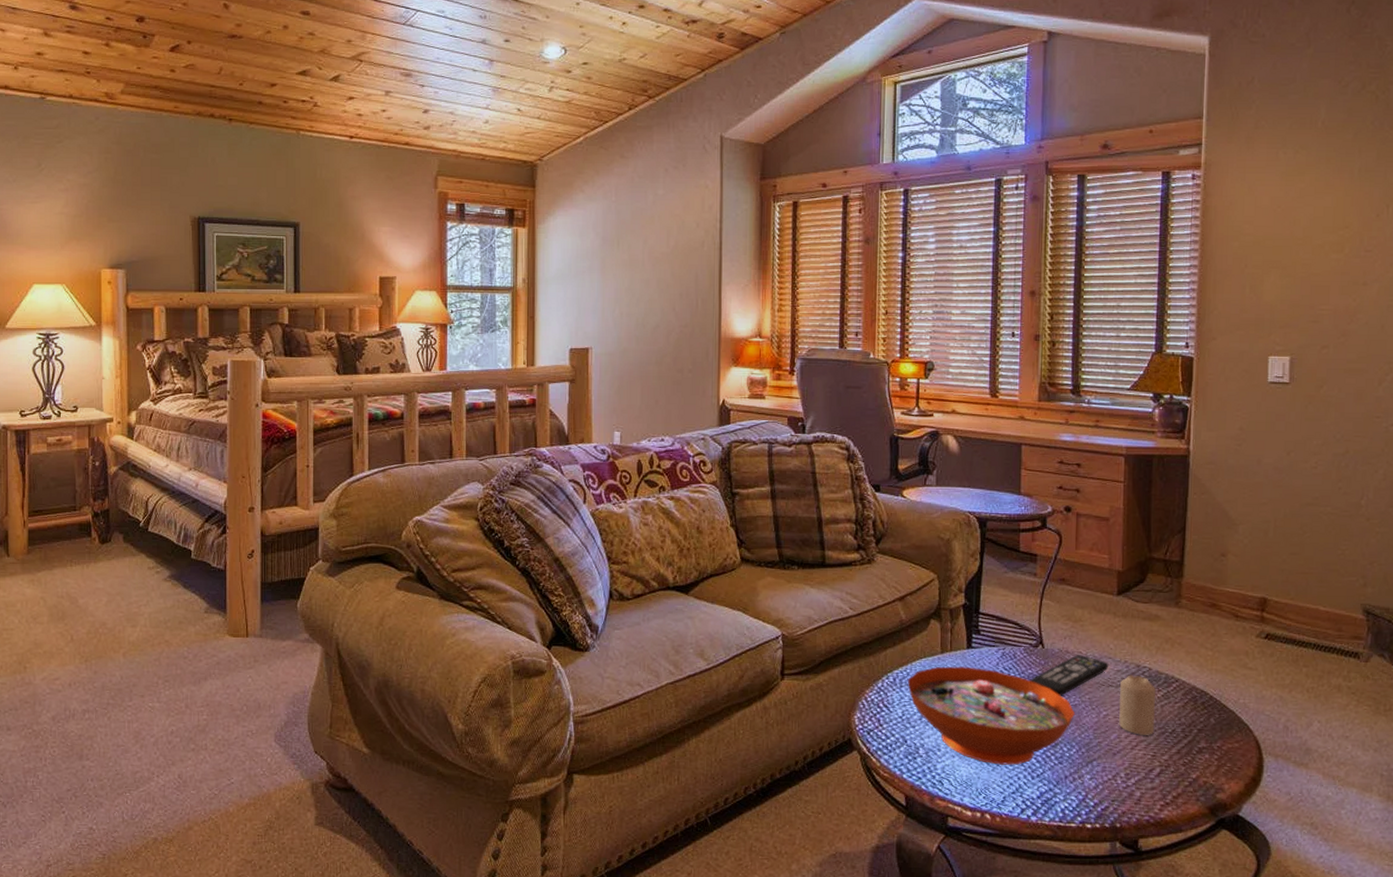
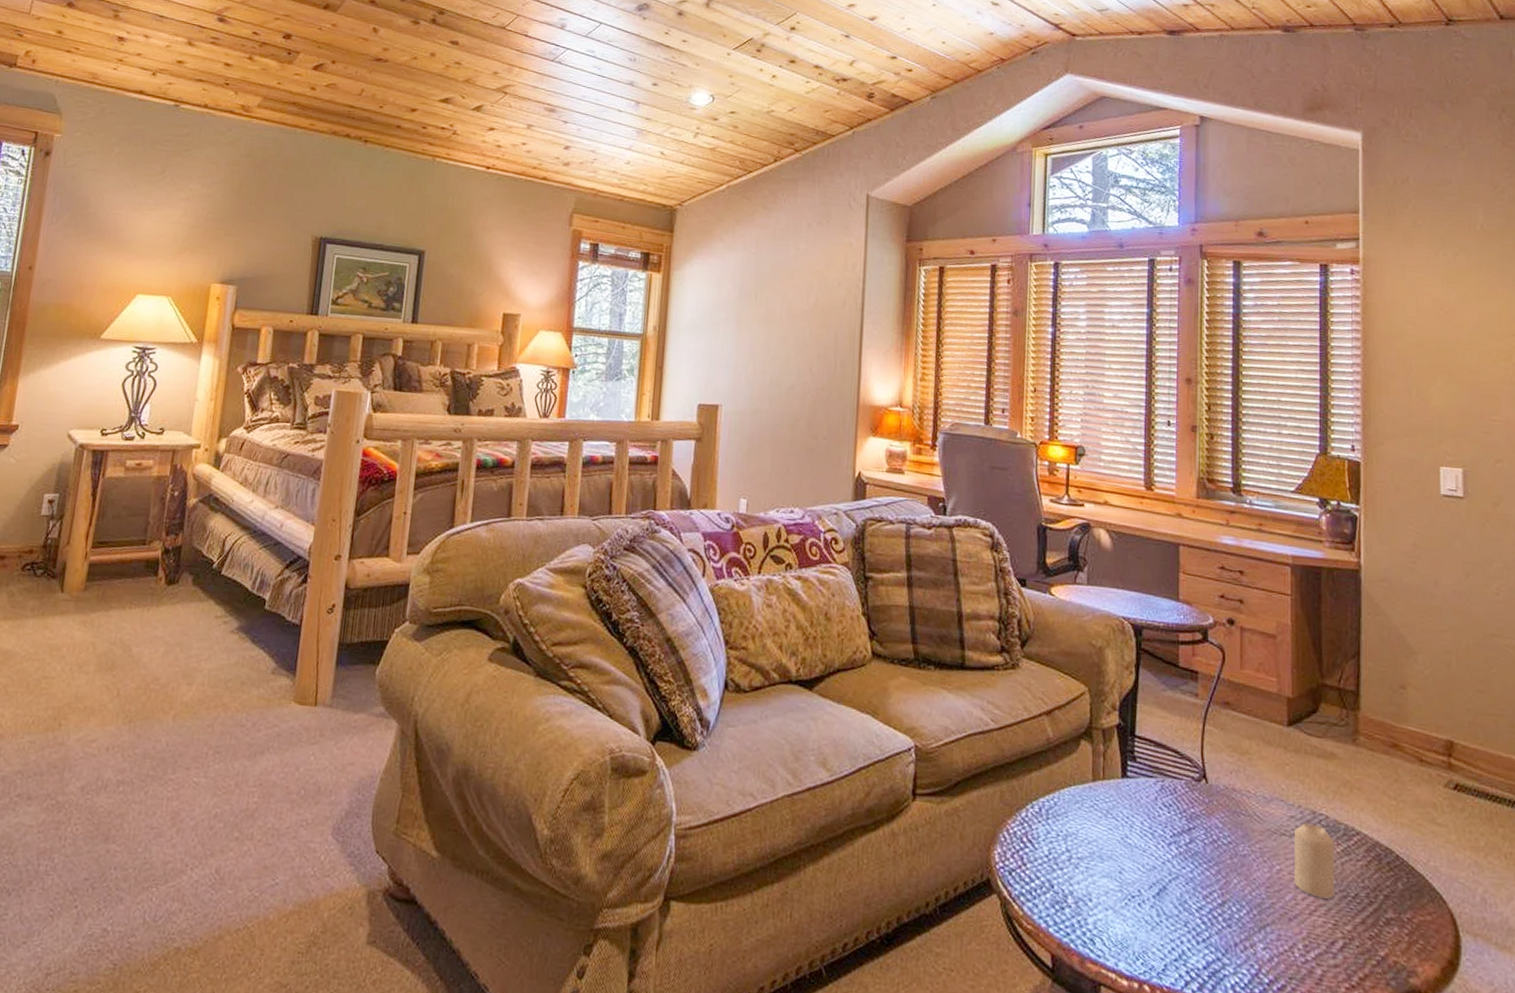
decorative bowl: present [907,666,1075,766] -> none [1054,796,1244,925]
remote control: present [1029,655,1109,696] -> none [1191,794,1281,843]

